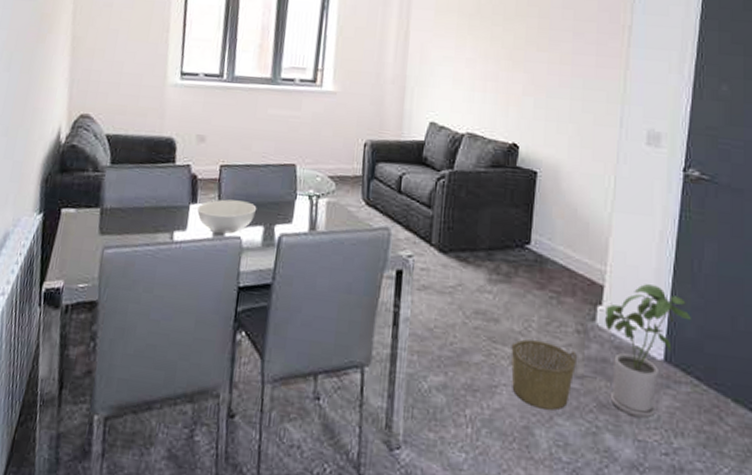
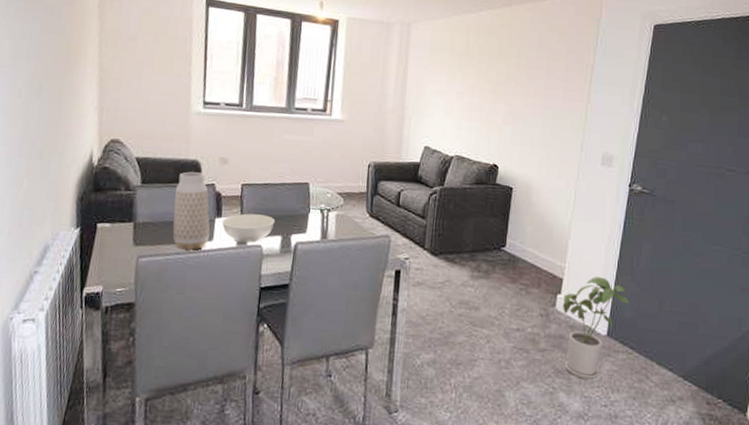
vase: none [142,150,184,242] -> present [172,171,210,251]
basket: present [511,339,577,411] -> none [488,323,540,377]

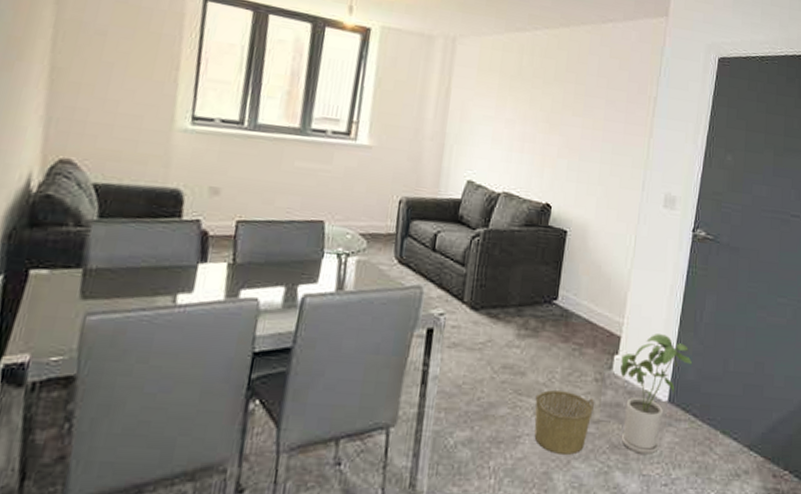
vase: present [172,171,210,251] -> none [137,203,192,306]
bowl: present [221,213,275,244] -> none [206,258,278,297]
basket: none [488,323,540,377] -> present [534,390,594,455]

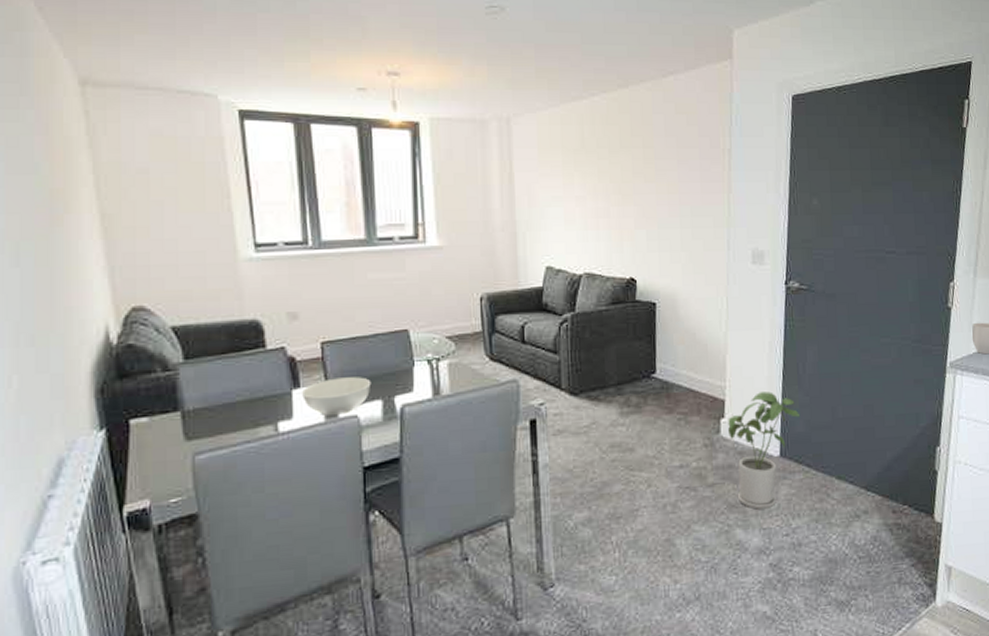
bowl: none [206,258,278,297] -> present [301,377,372,417]
basket: present [534,390,594,455] -> none [647,460,707,521]

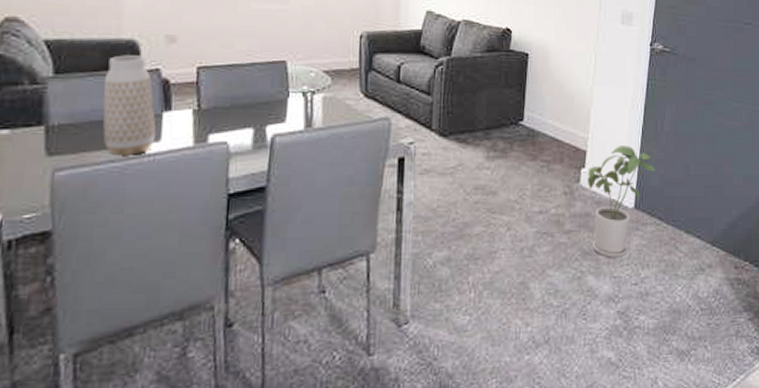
vase: none [232,335,288,437] -> present [102,55,157,157]
bowl: present [301,377,372,417] -> none [171,103,245,141]

